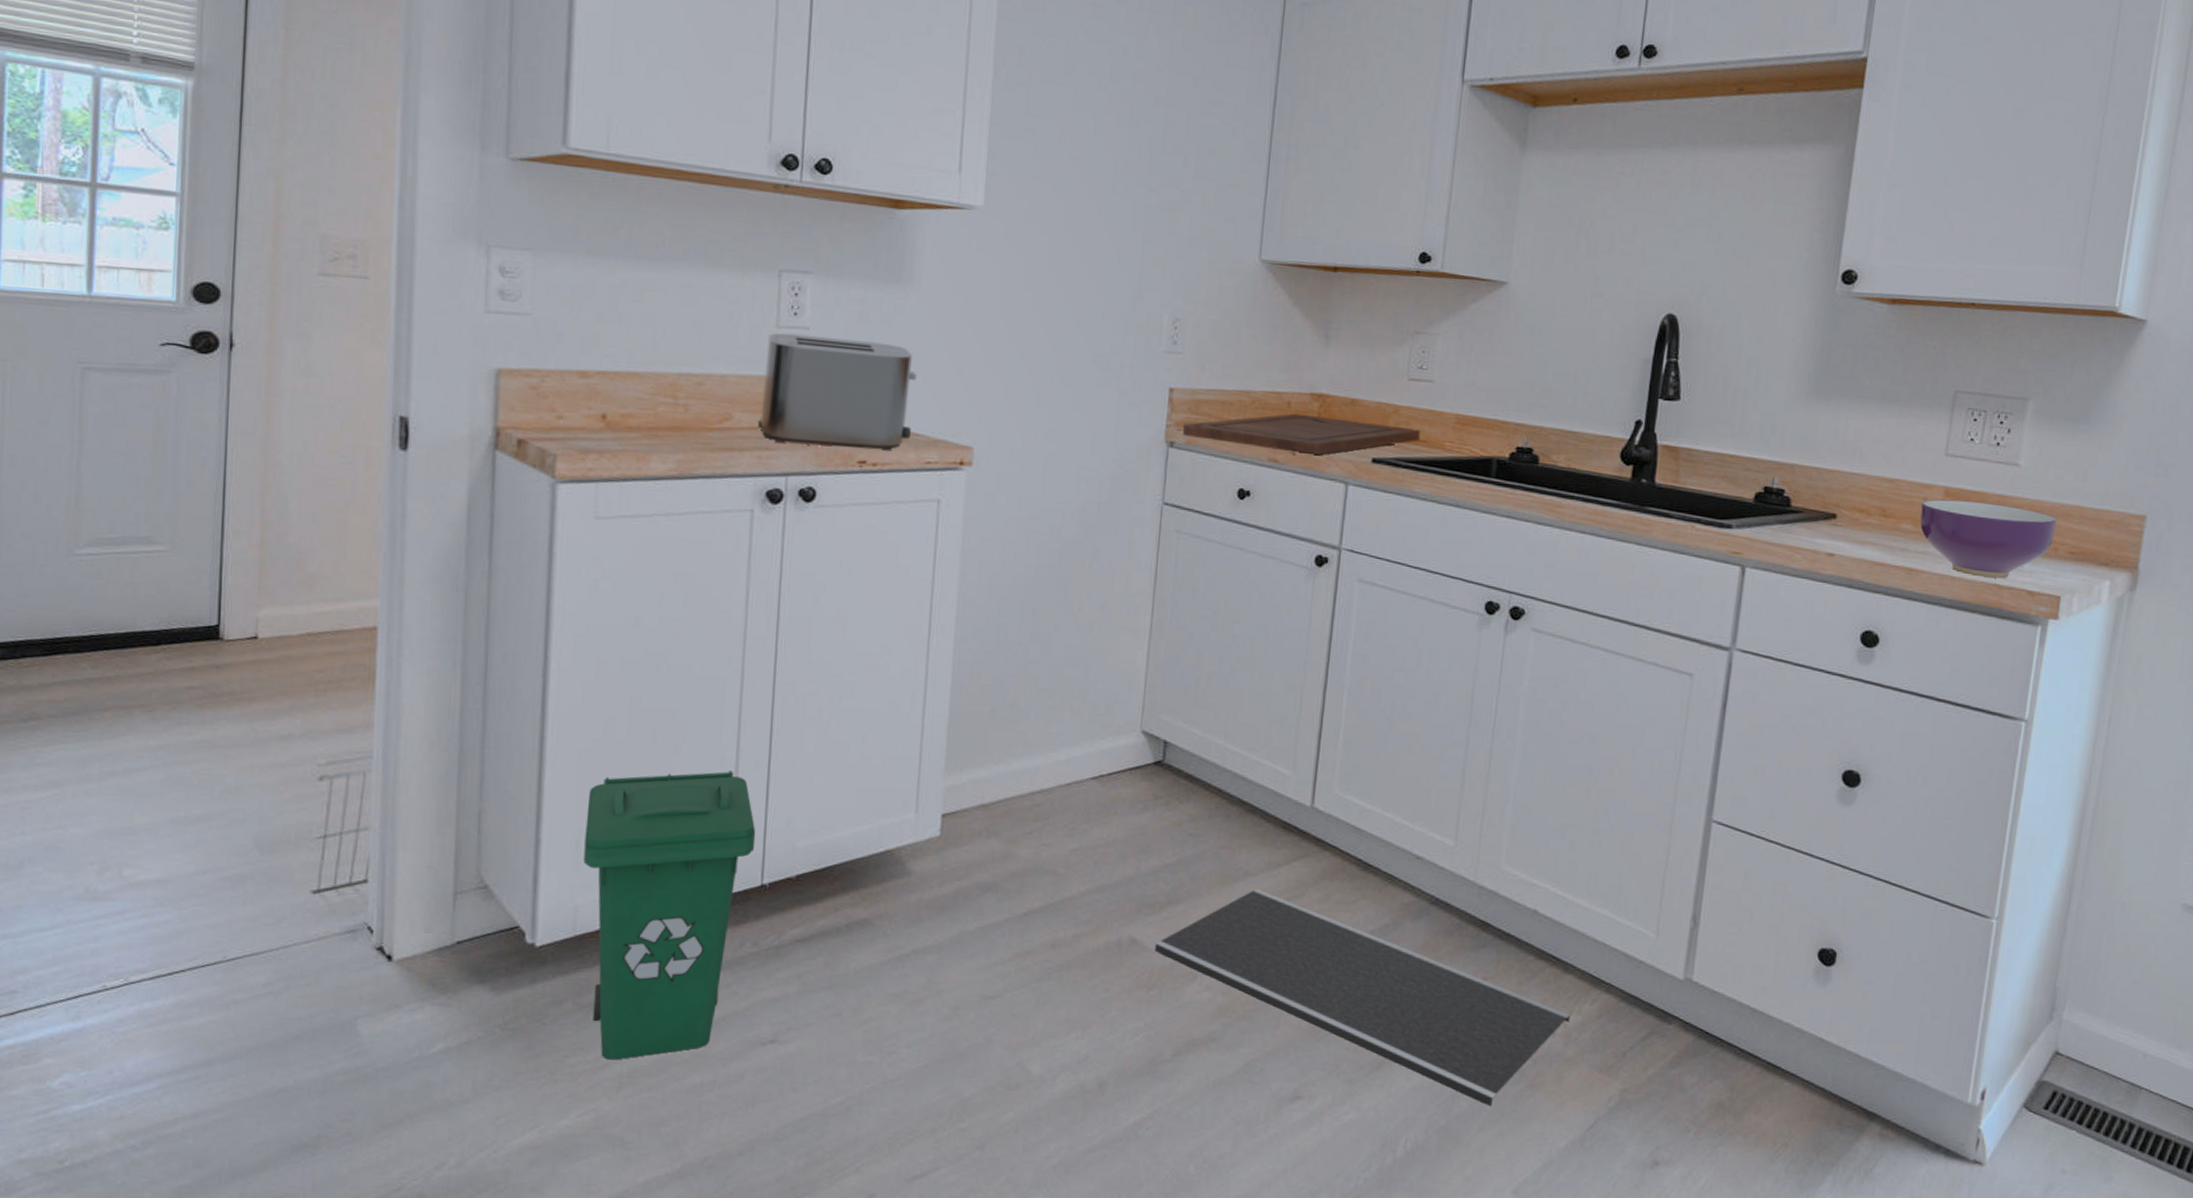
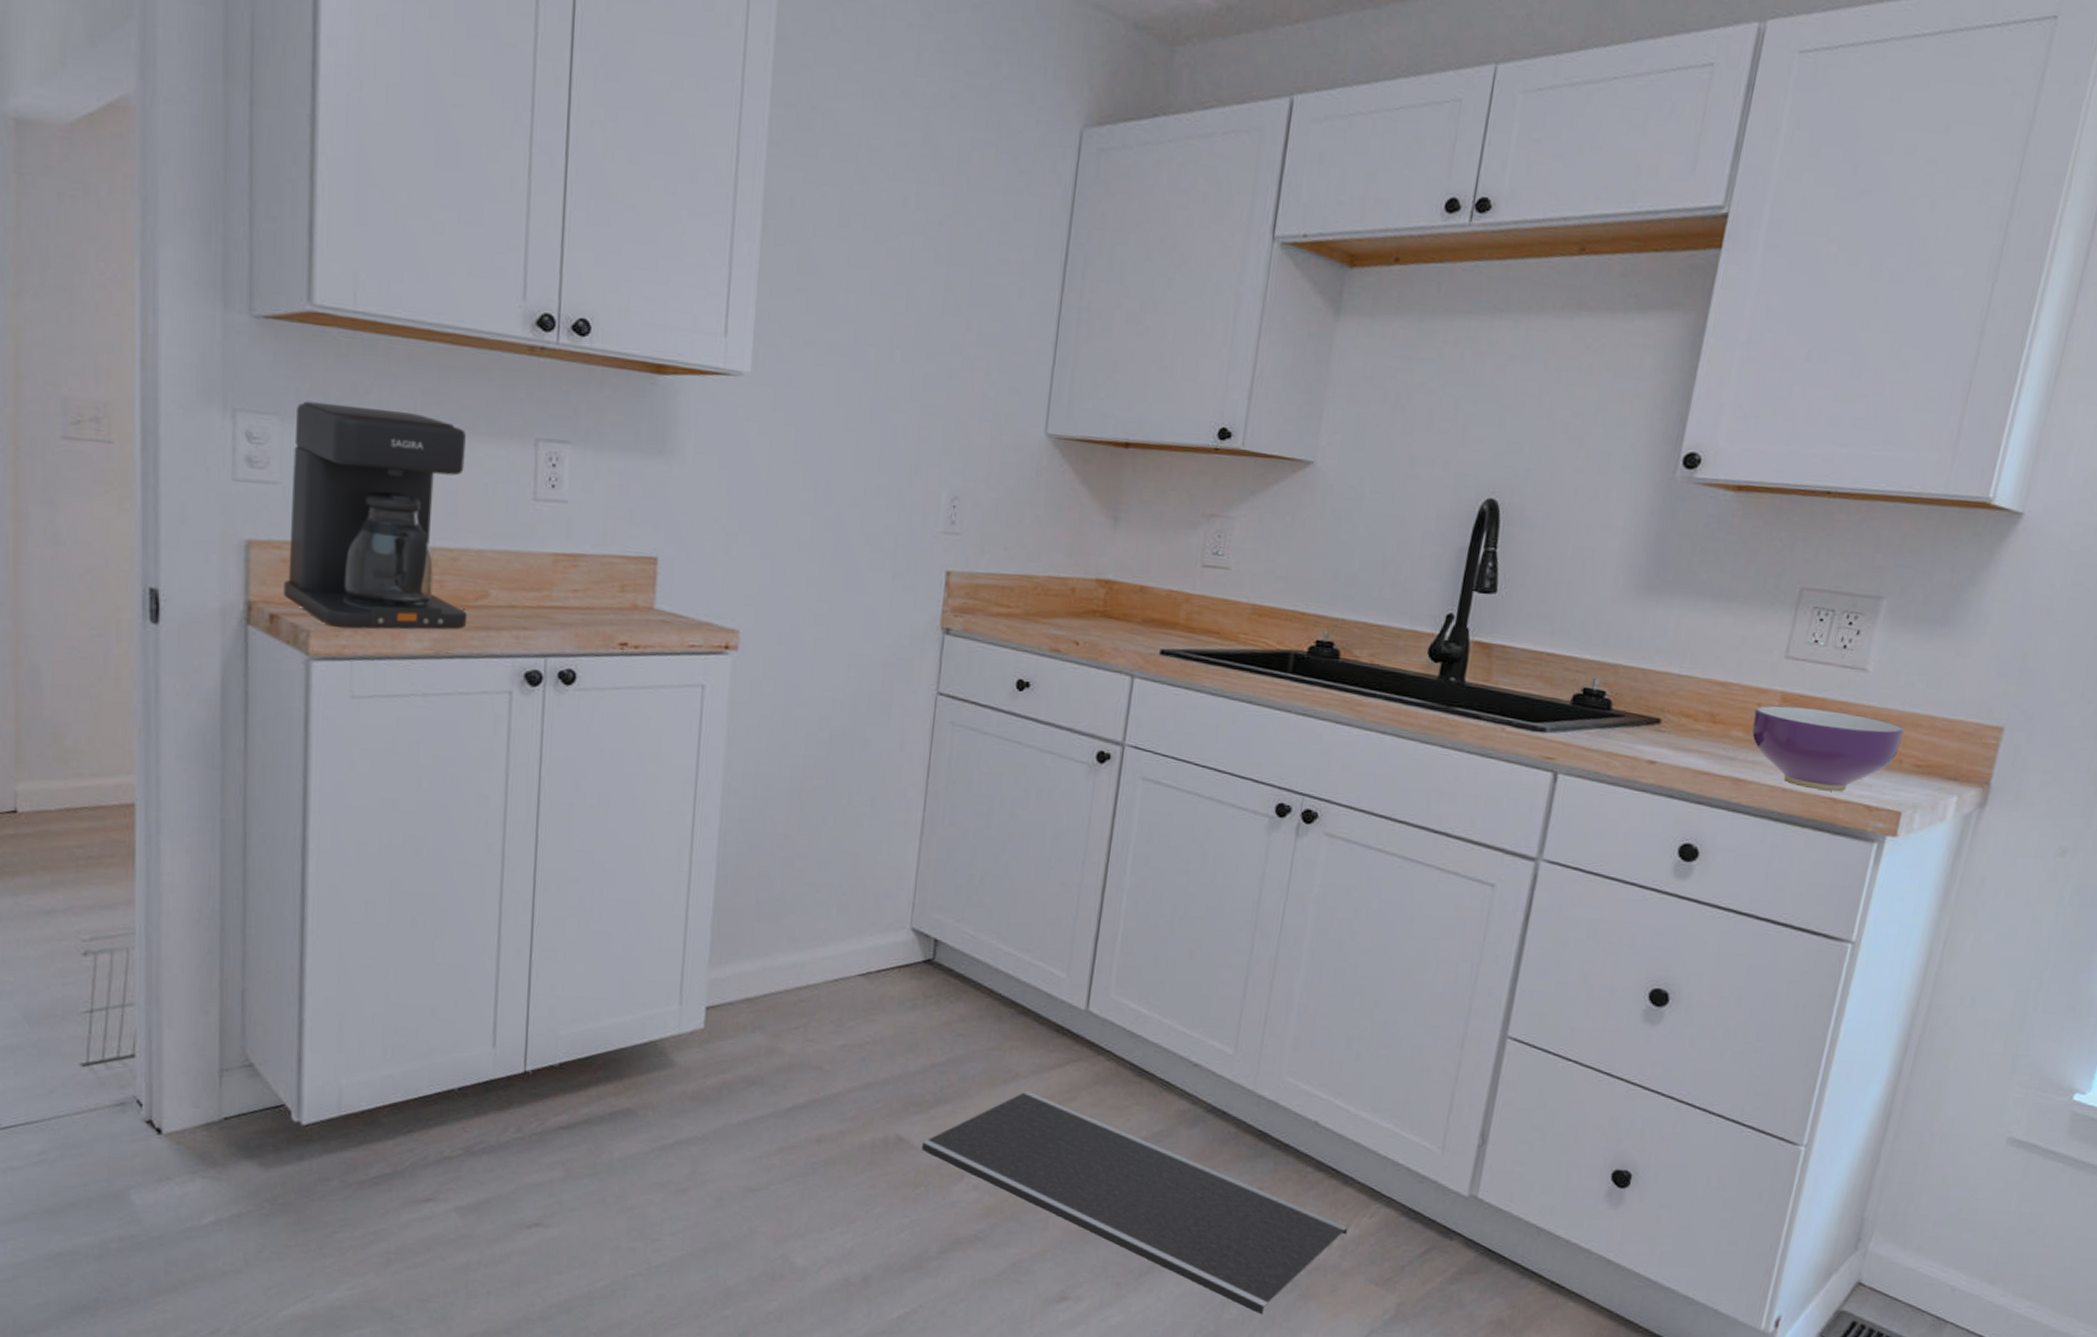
coffee maker: none [531,237,712,453] -> present [283,400,468,630]
recycling bin: present [583,770,756,1060] -> none [347,957,519,1237]
toaster: present [758,333,917,451] -> none [516,506,680,633]
cutting board: present [1183,413,1421,456] -> none [960,600,1214,646]

